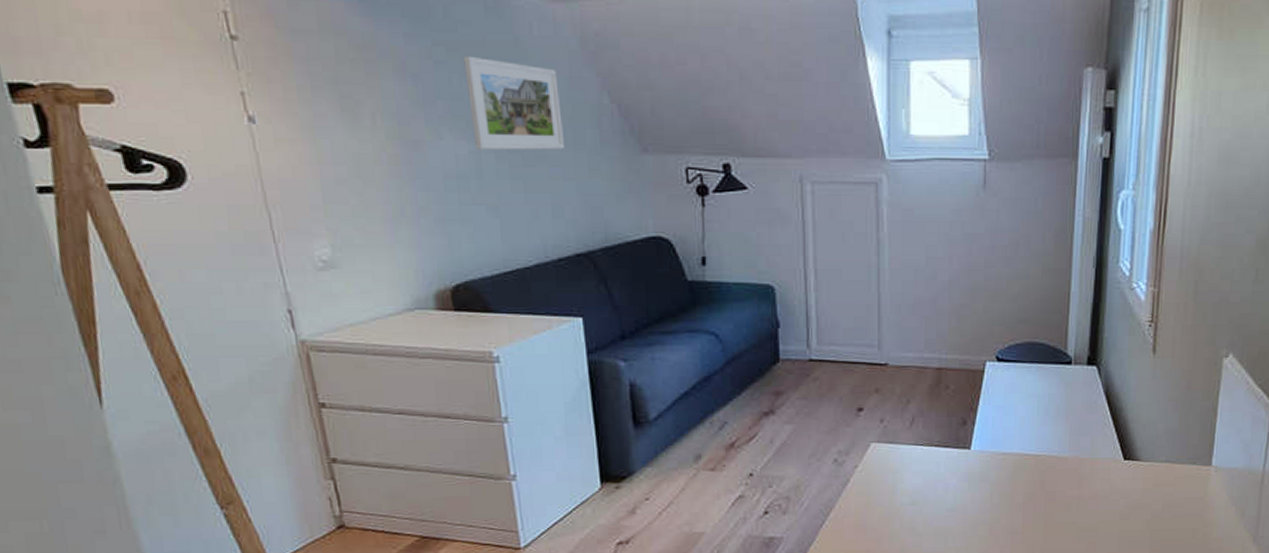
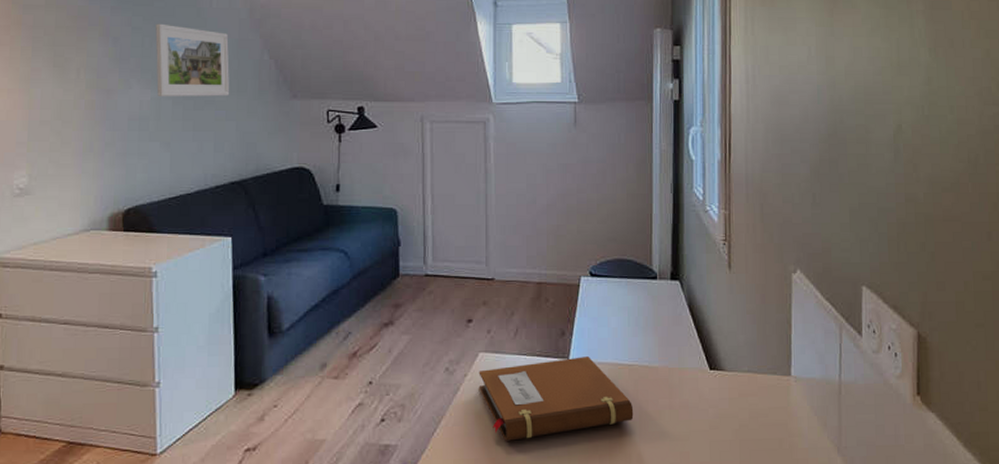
notebook: none [870,447,1039,533] -> present [478,356,634,441]

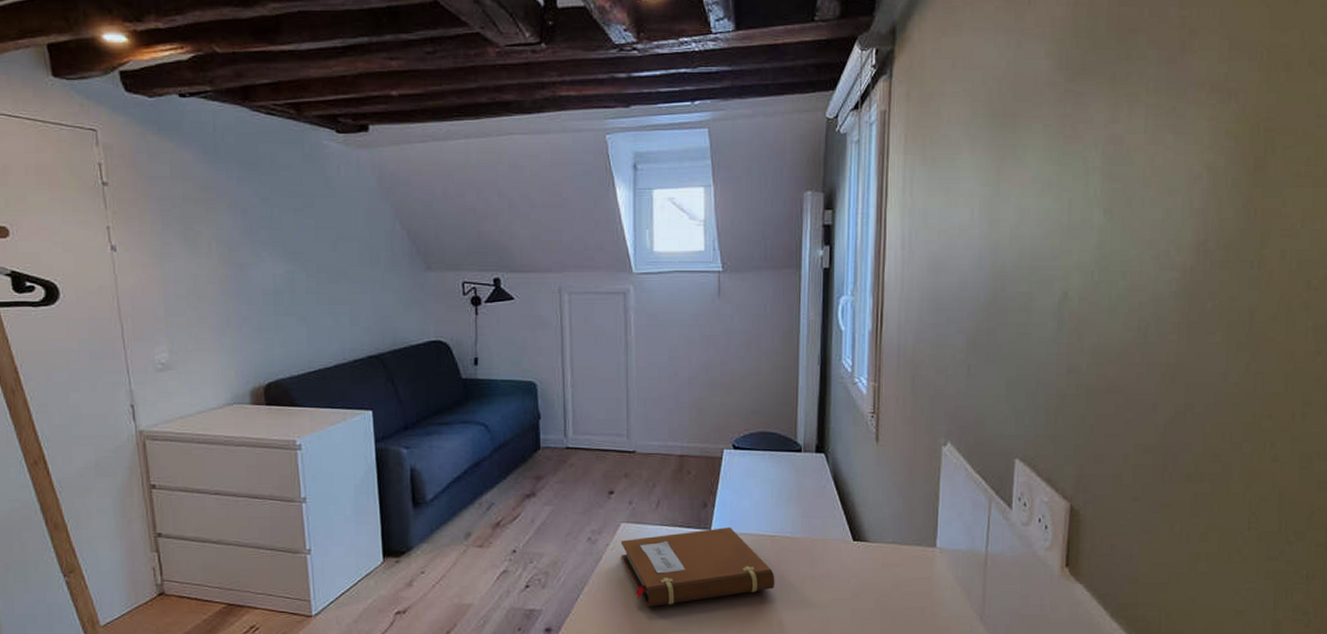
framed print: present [155,23,230,97] -> none [284,194,363,269]

